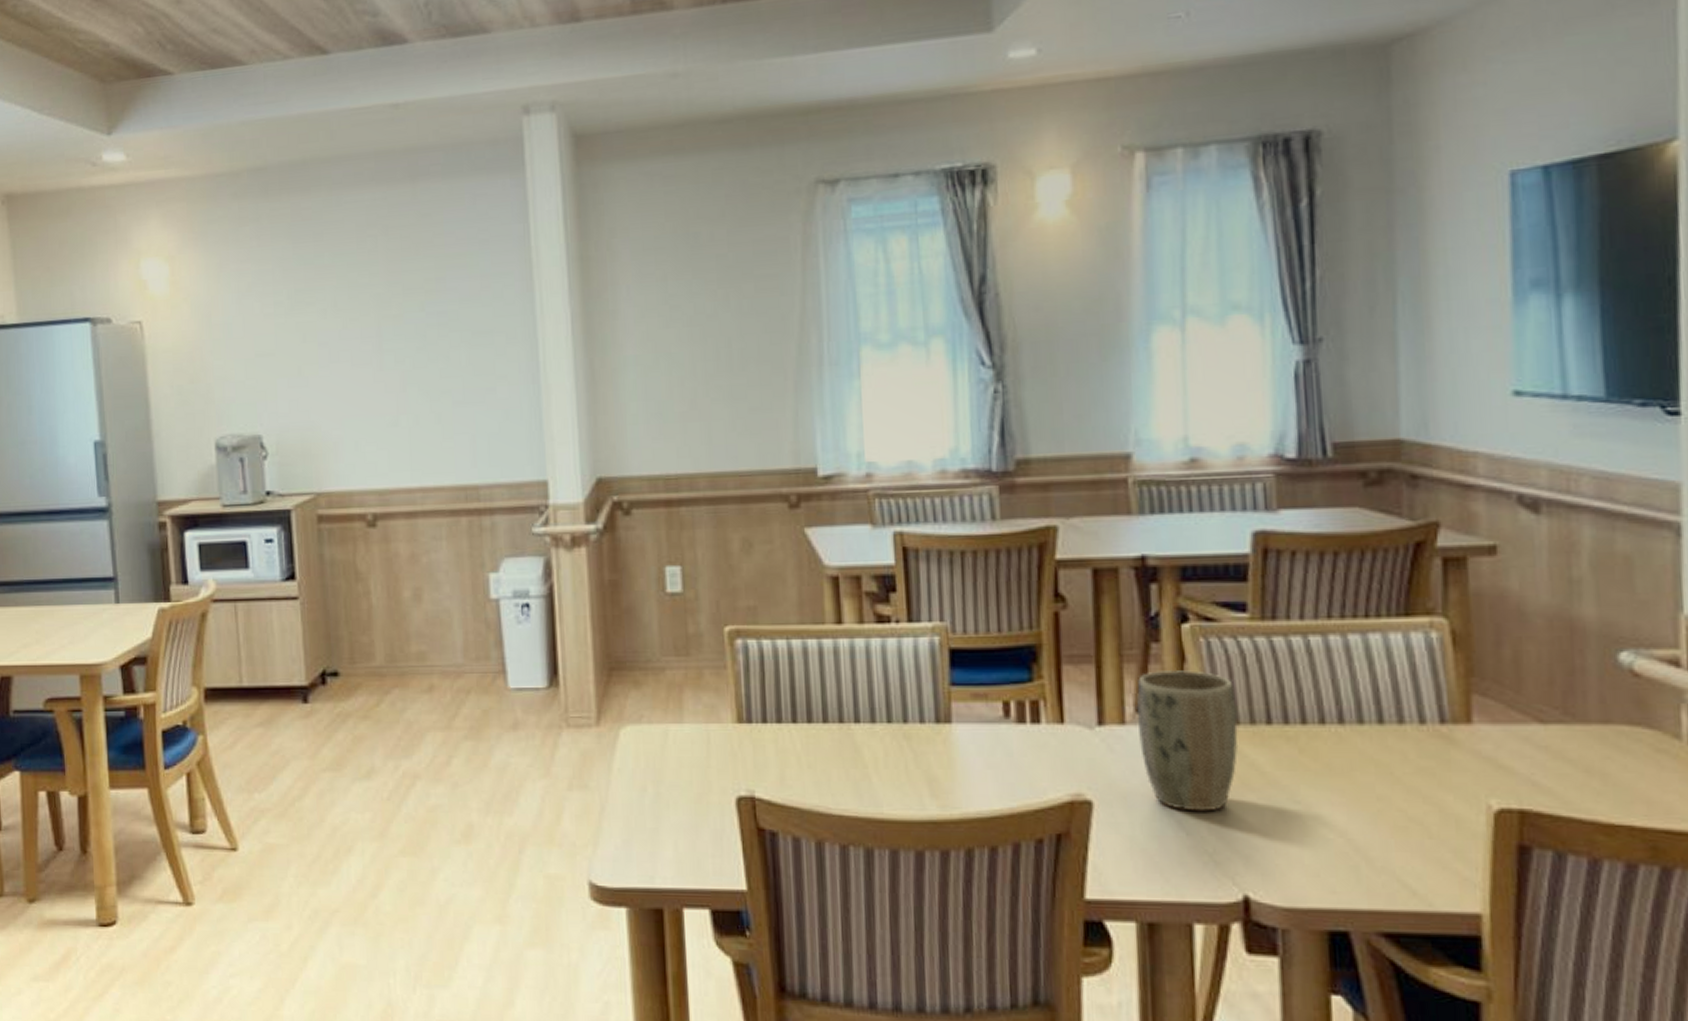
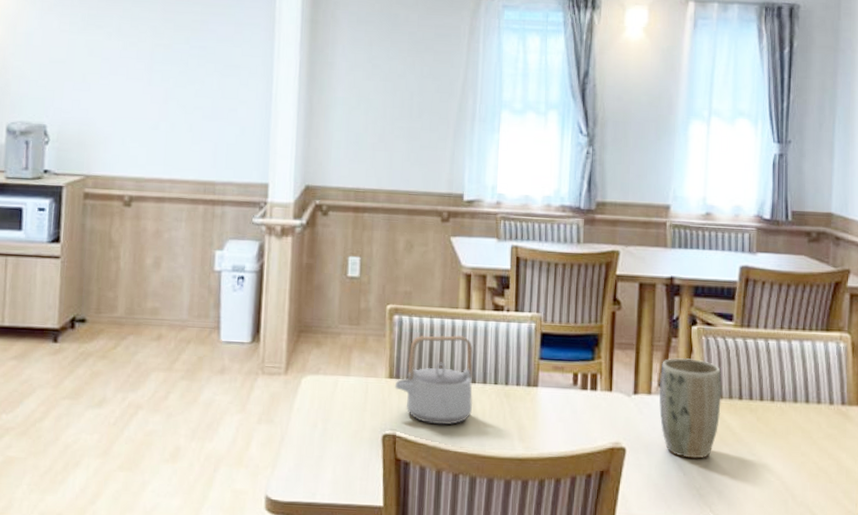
teapot: none [746,660,859,781] -> present [394,335,473,425]

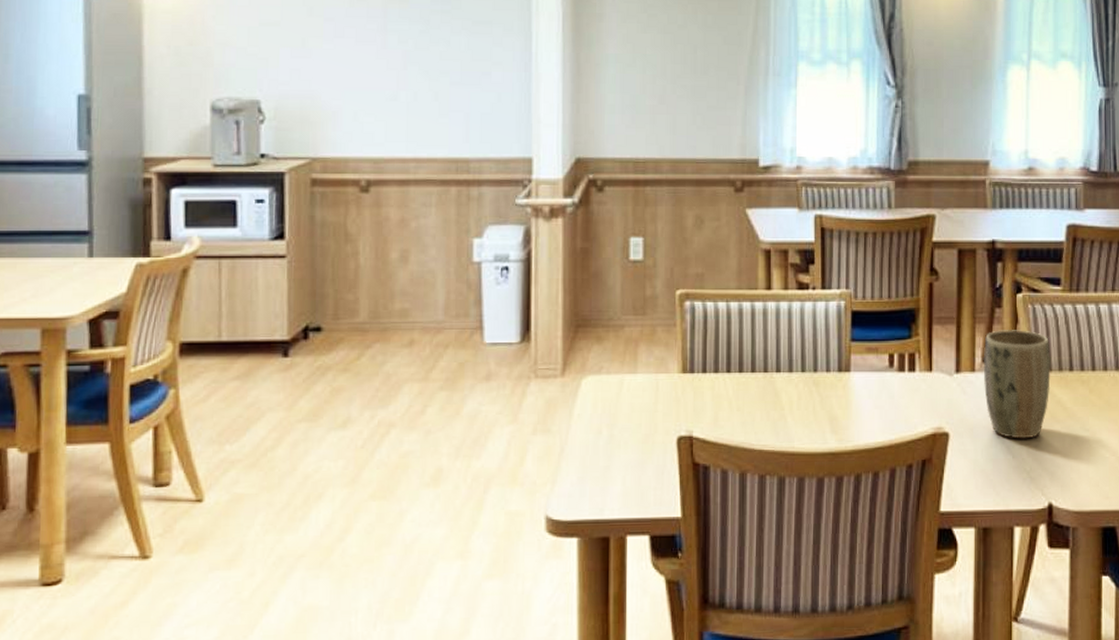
teapot: present [394,335,473,425] -> none [689,320,779,422]

